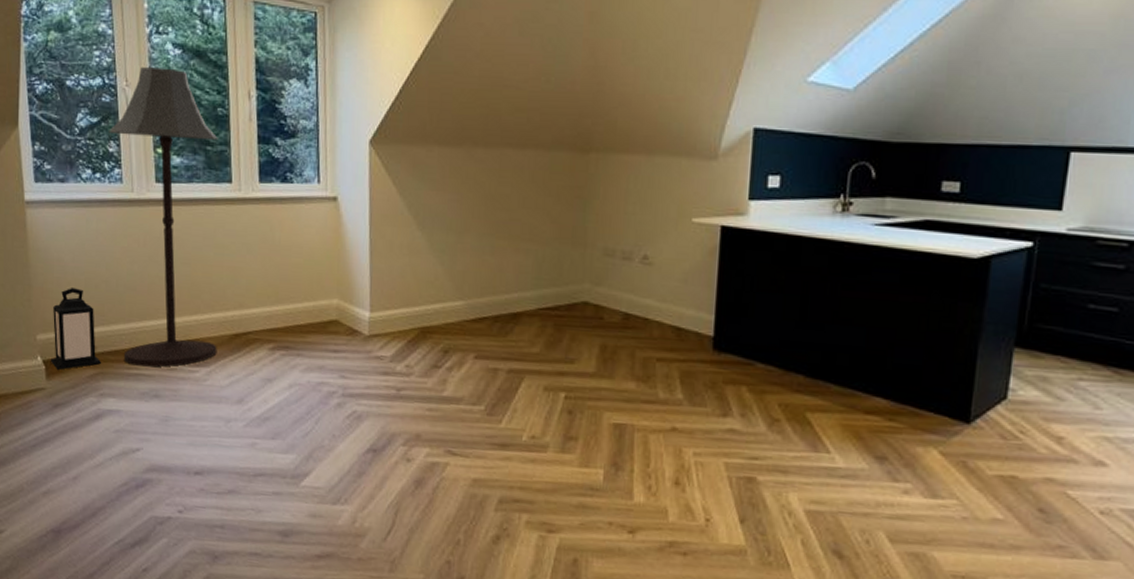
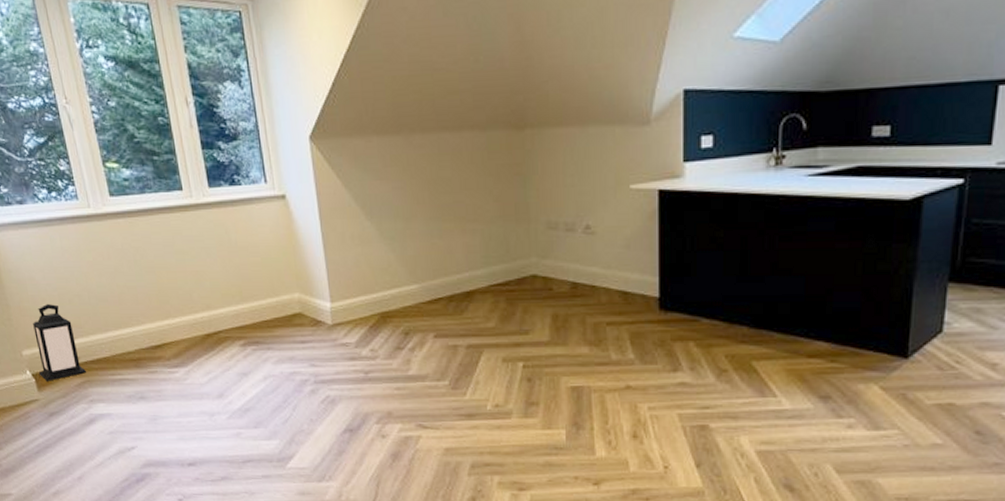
floor lamp: present [109,67,218,367] -> none [57,82,192,372]

